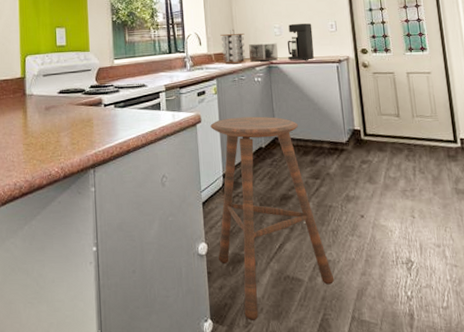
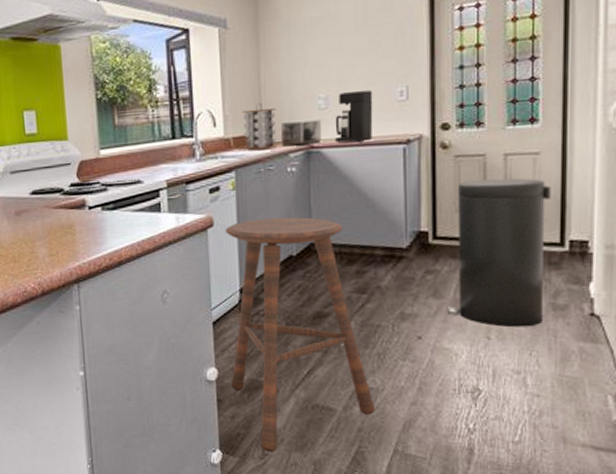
pedal bin: none [377,90,451,208] -> present [446,178,551,327]

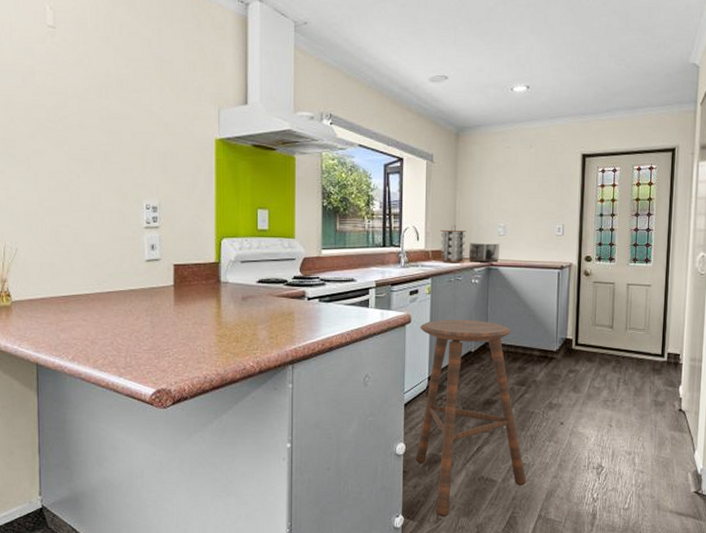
coffee maker: present [335,90,373,143] -> none [509,224,539,264]
pedal bin: present [446,178,551,327] -> none [582,302,657,418]

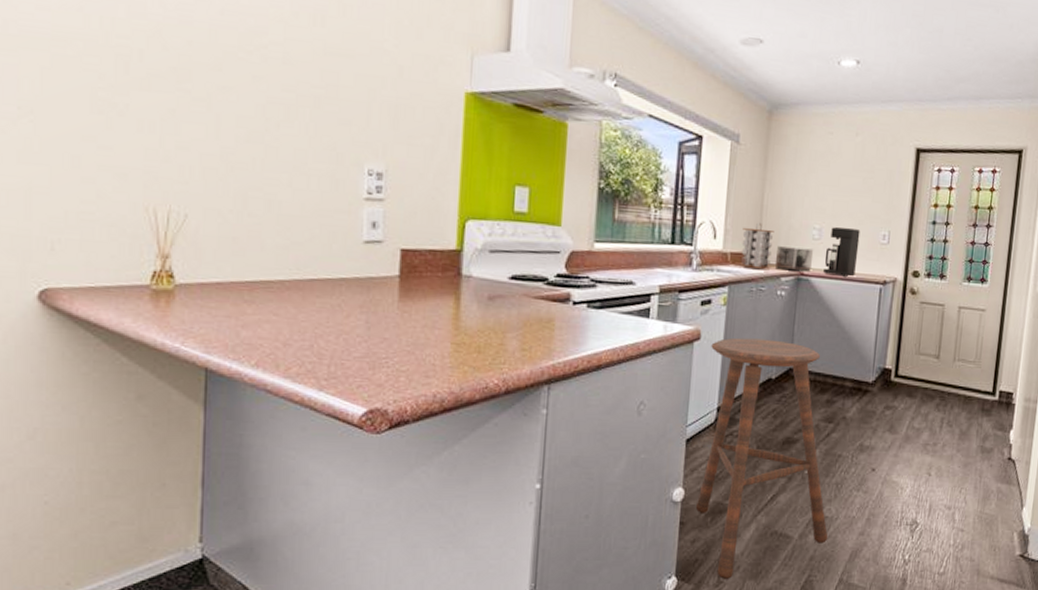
coffee maker: none [509,224,539,264] -> present [823,227,861,277]

